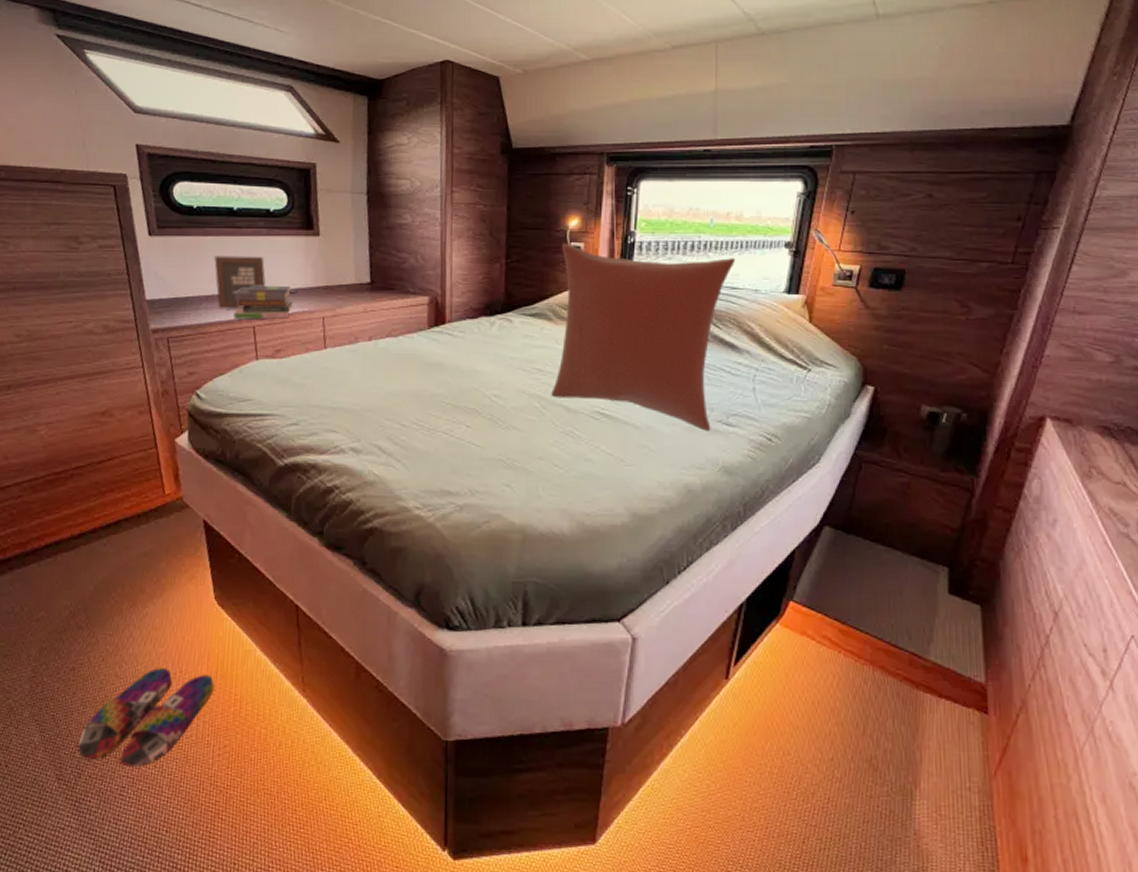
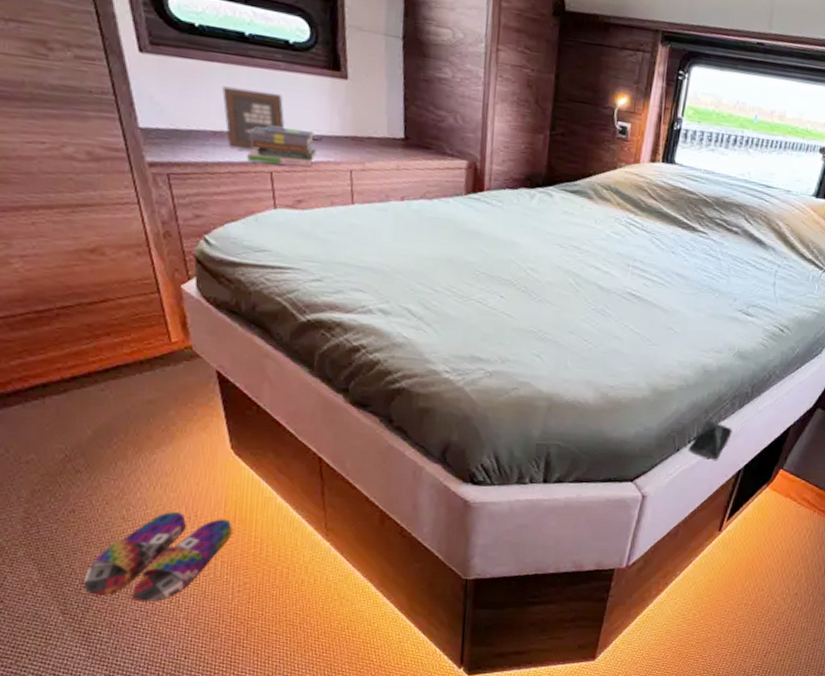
pillow: present [551,244,736,433] -> none [586,122,774,320]
smartphone: none [680,547,728,594] -> present [689,420,733,461]

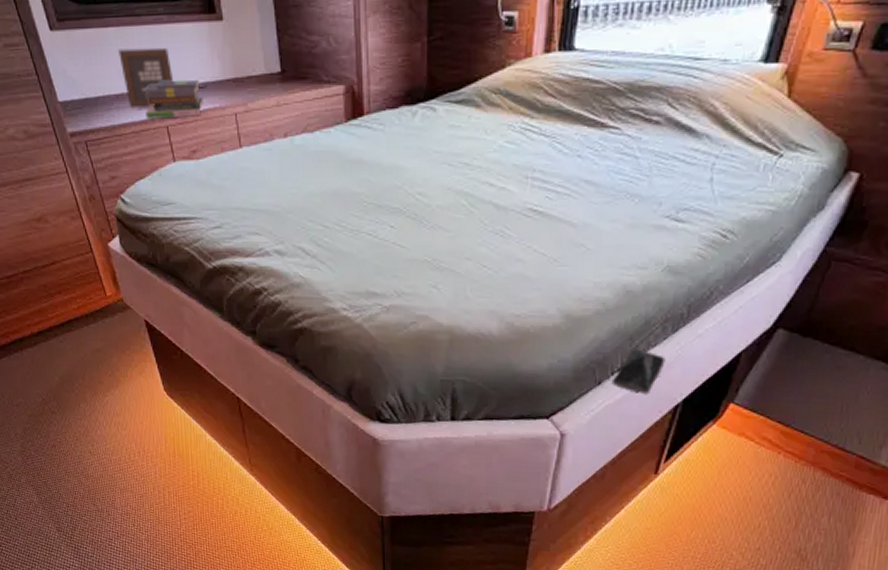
slippers: present [83,512,232,601] -> none [69,447,174,524]

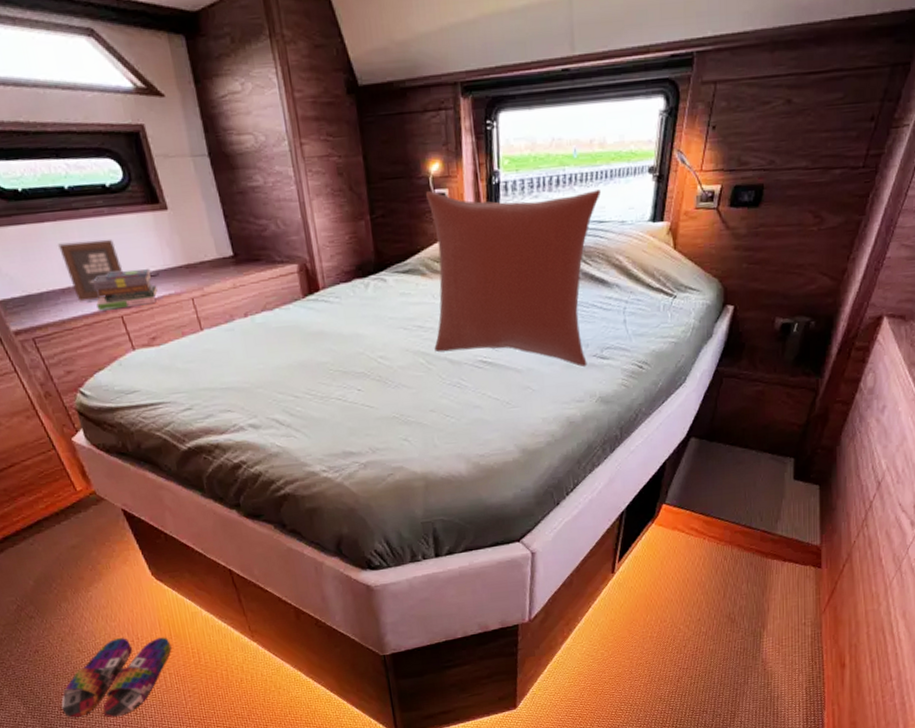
slippers: none [69,447,174,524] -> present [61,637,172,718]
pillow: none [479,13,703,229] -> present [425,190,602,368]
smartphone: present [613,348,666,395] -> none [568,470,608,508]

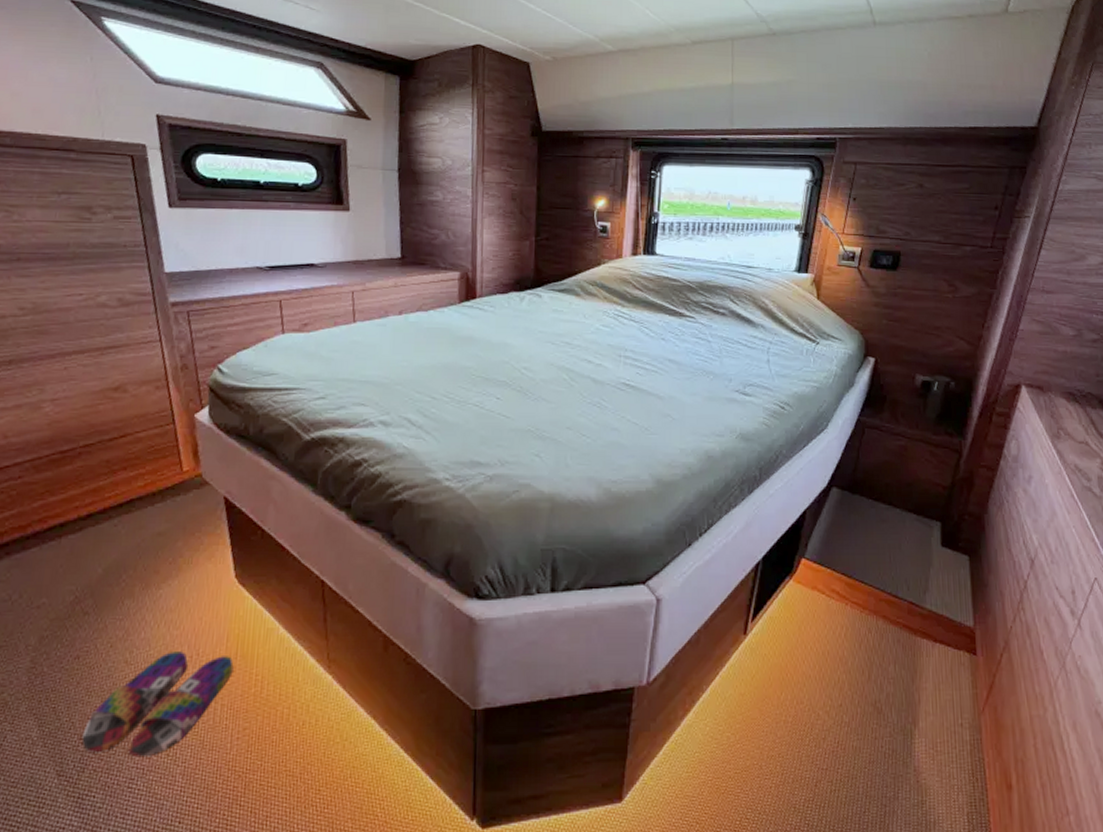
picture frame: present [58,239,124,302] -> none [239,228,294,283]
books: present [92,268,158,311] -> none [259,258,322,293]
pillow: present [425,190,602,368] -> none [579,223,751,402]

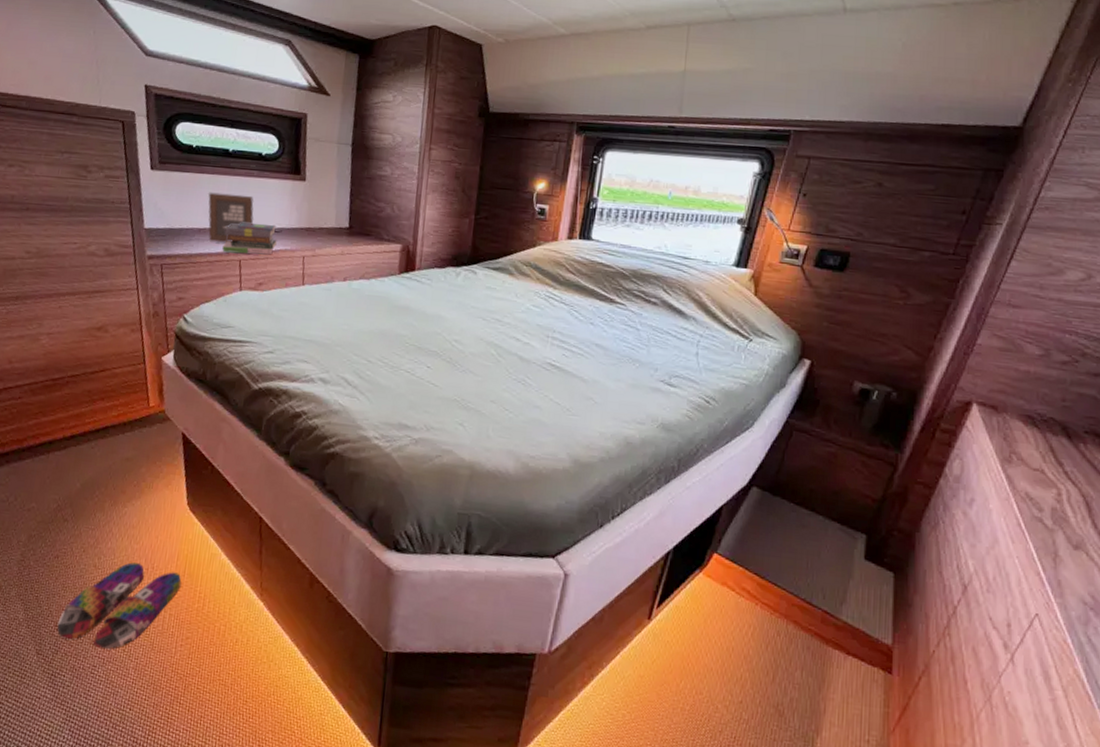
picture frame: none [239,228,294,283] -> present [208,192,254,243]
books: none [259,258,322,293] -> present [222,222,277,255]

